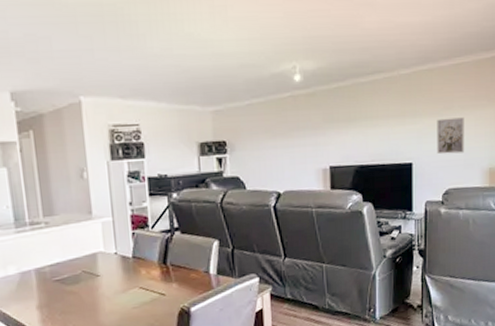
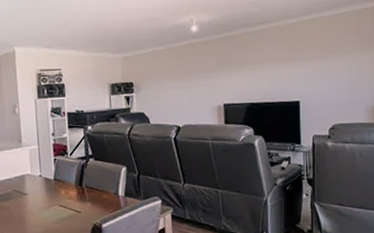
wall art: present [437,117,464,155] -> none [321,60,348,94]

